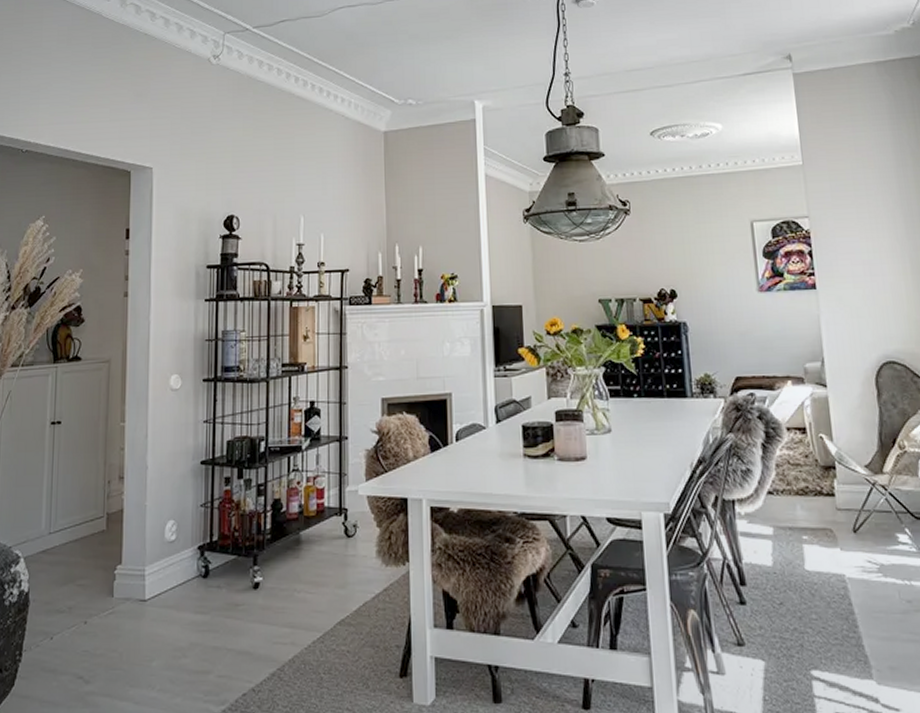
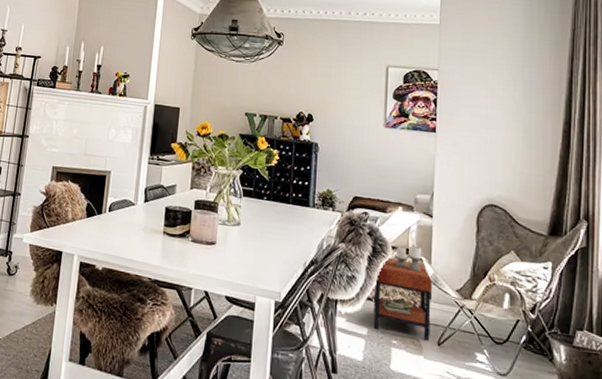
side table: none [774,422,844,530] -> present [373,245,433,341]

